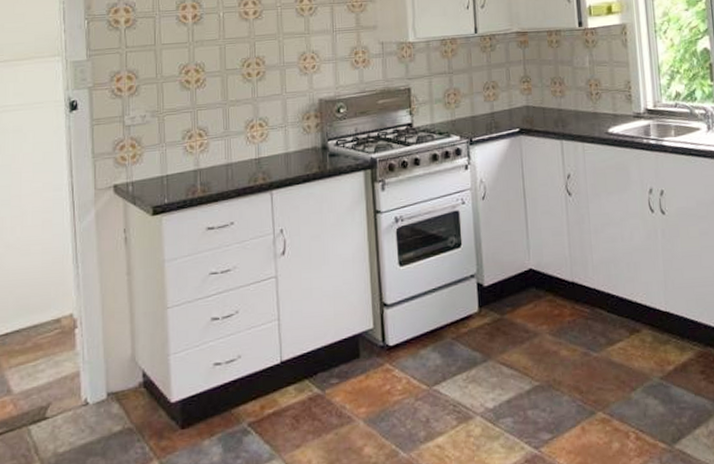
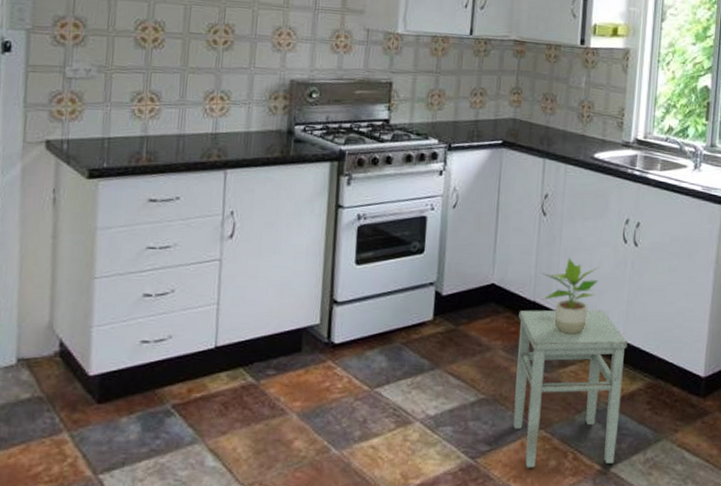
stool: none [560,282,677,453] -> present [513,309,628,468]
potted plant: none [577,233,632,312] -> present [542,257,600,336]

